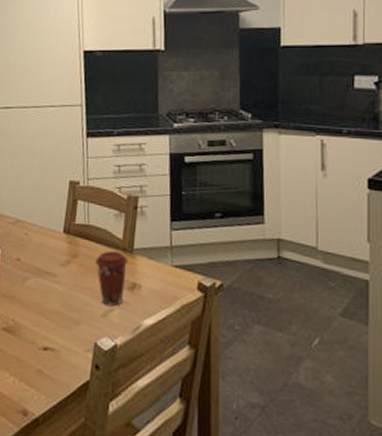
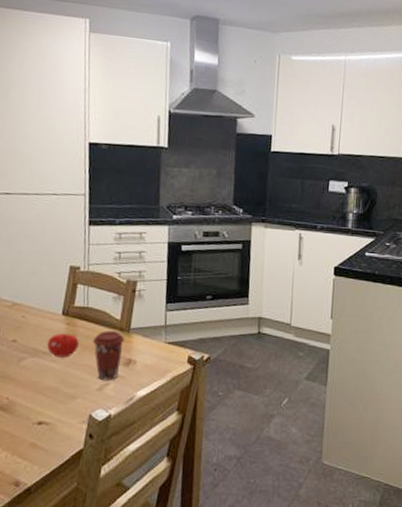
fruit: none [49,253,81,279] -> present [46,333,79,357]

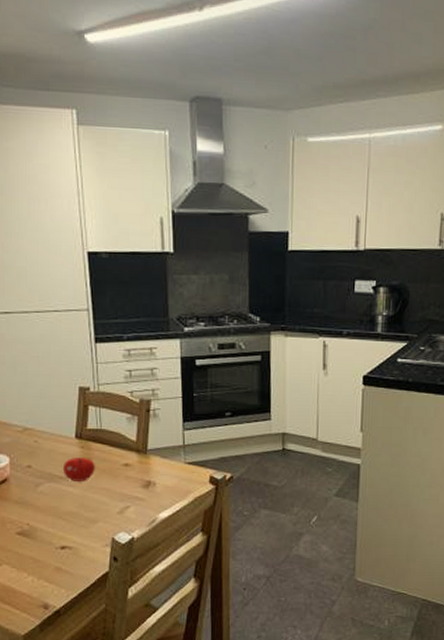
coffee cup: present [92,331,125,381] -> none [109,453,143,504]

